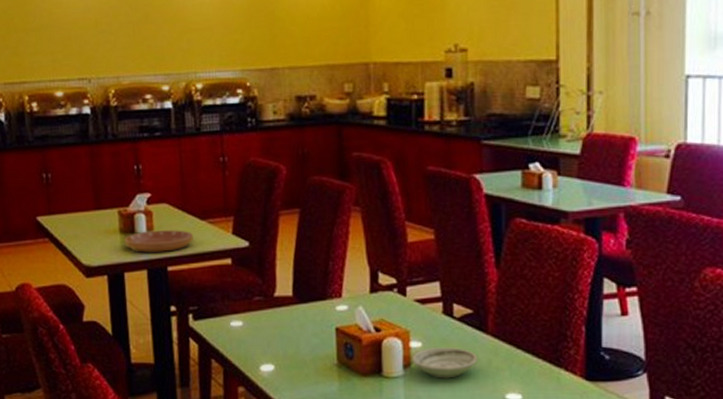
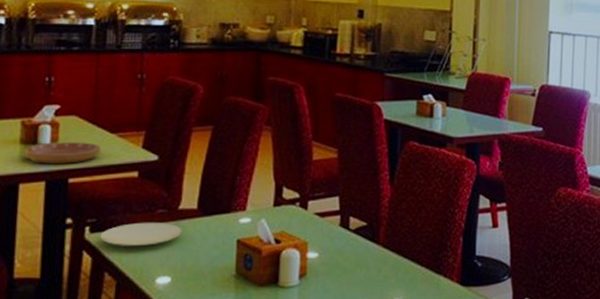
plate: none [203,309,280,335] -> present [100,222,182,247]
saucer: present [412,346,478,378] -> none [308,257,369,287]

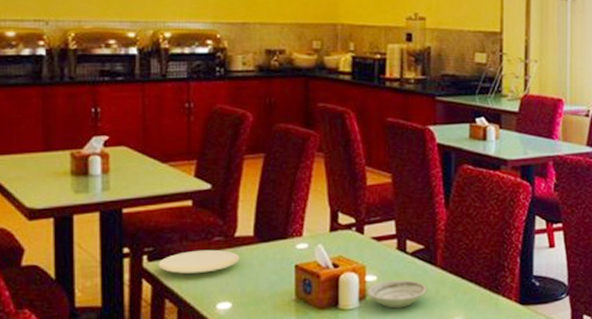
saucer: present [23,142,102,165] -> none [75,172,154,196]
saucer: none [308,257,369,287] -> present [367,279,427,309]

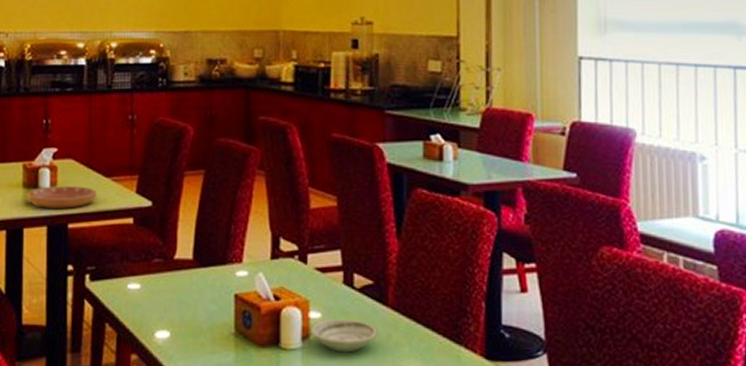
saucer: none [75,172,154,196] -> present [26,186,98,209]
plate: present [158,249,240,274] -> none [100,271,179,298]

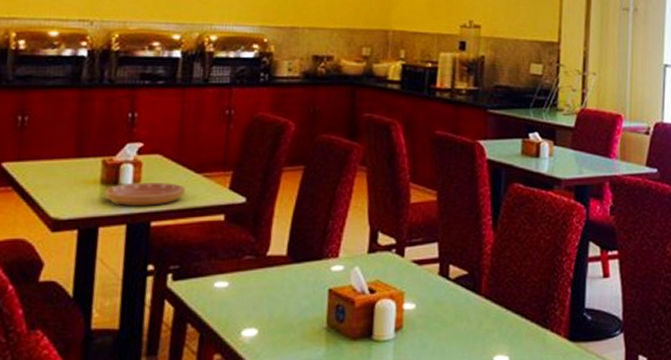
saucer: present [310,318,377,353] -> none [404,308,469,341]

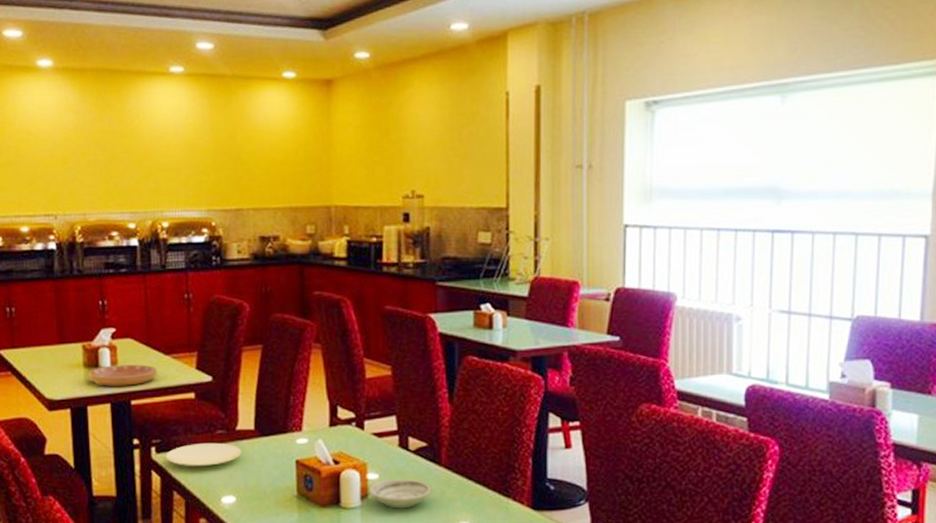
plate: none [183,269,270,296] -> present [166,442,242,467]
saucer: none [404,308,469,341] -> present [369,478,432,509]

